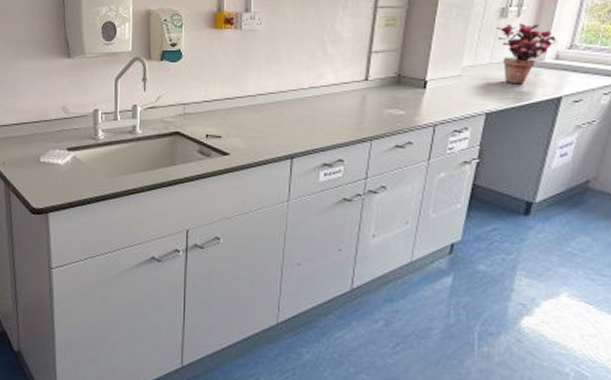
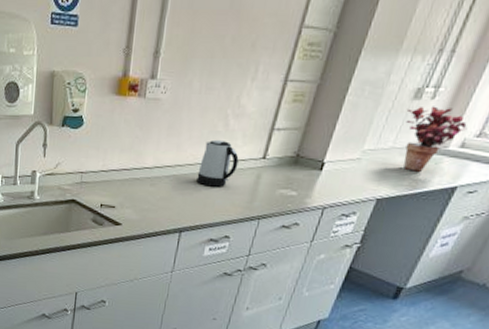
kettle: none [302,65,341,111] -> present [196,139,239,187]

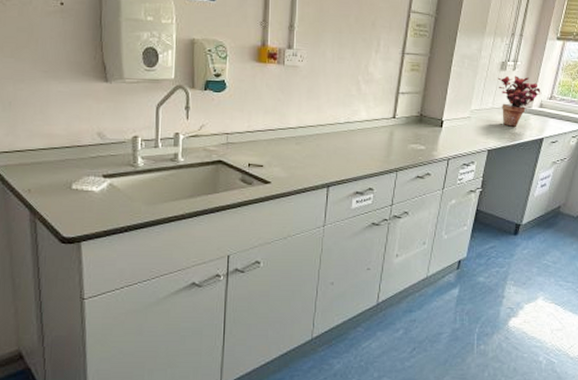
kettle: present [196,139,239,187] -> none [338,102,373,144]

